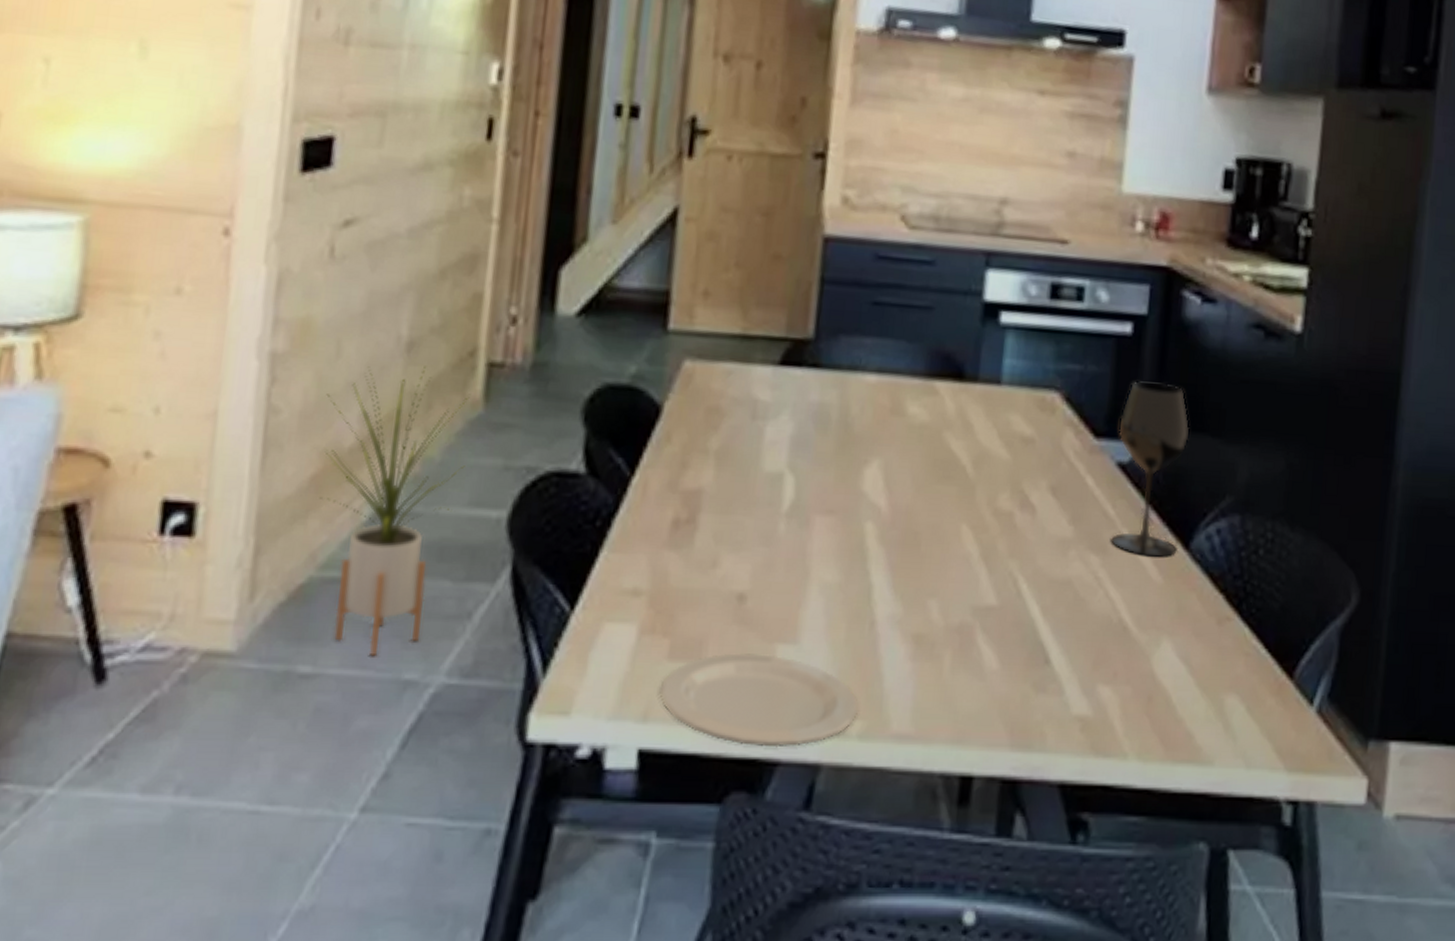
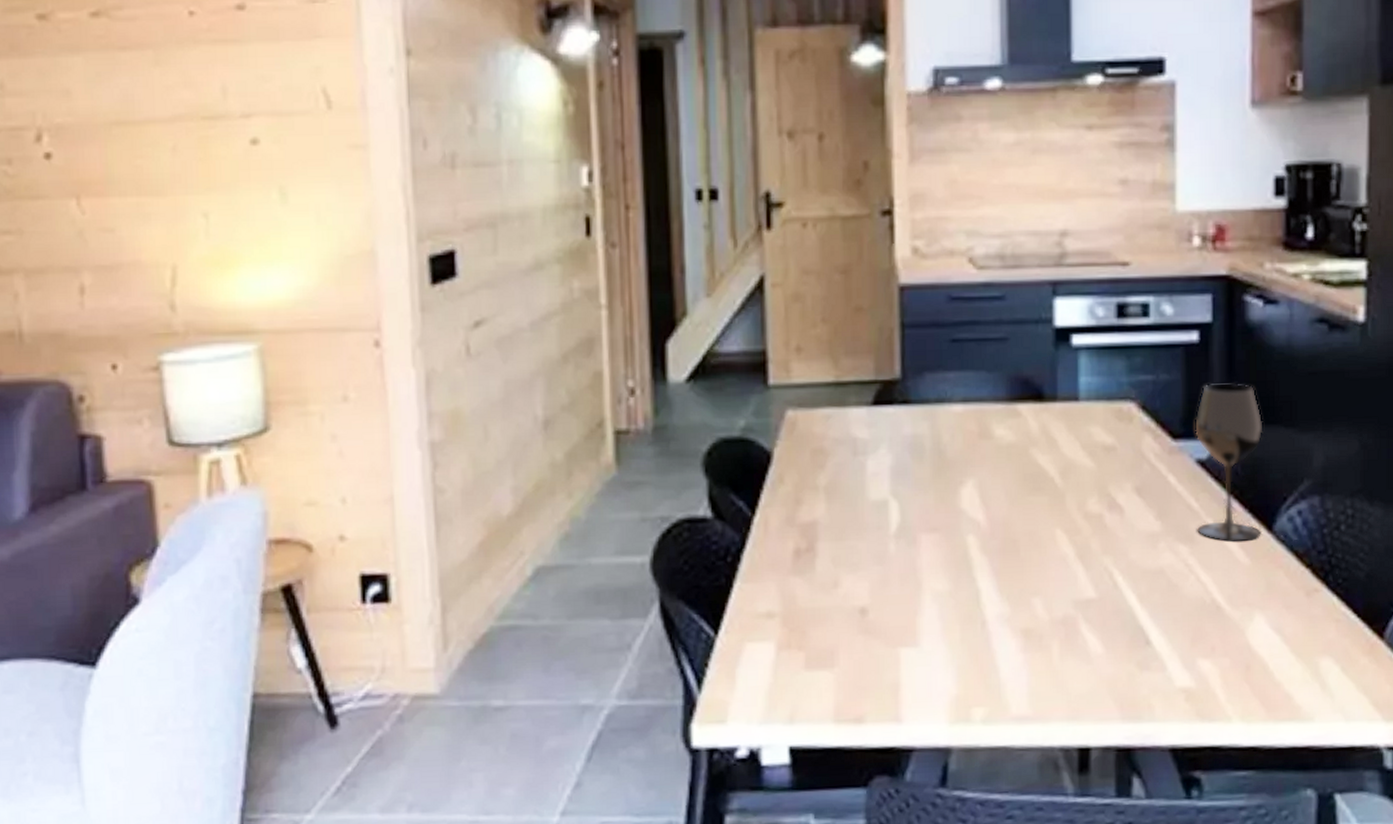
house plant: present [319,365,472,656] -> none [481,439,608,687]
plate: present [660,653,858,748] -> none [802,658,979,736]

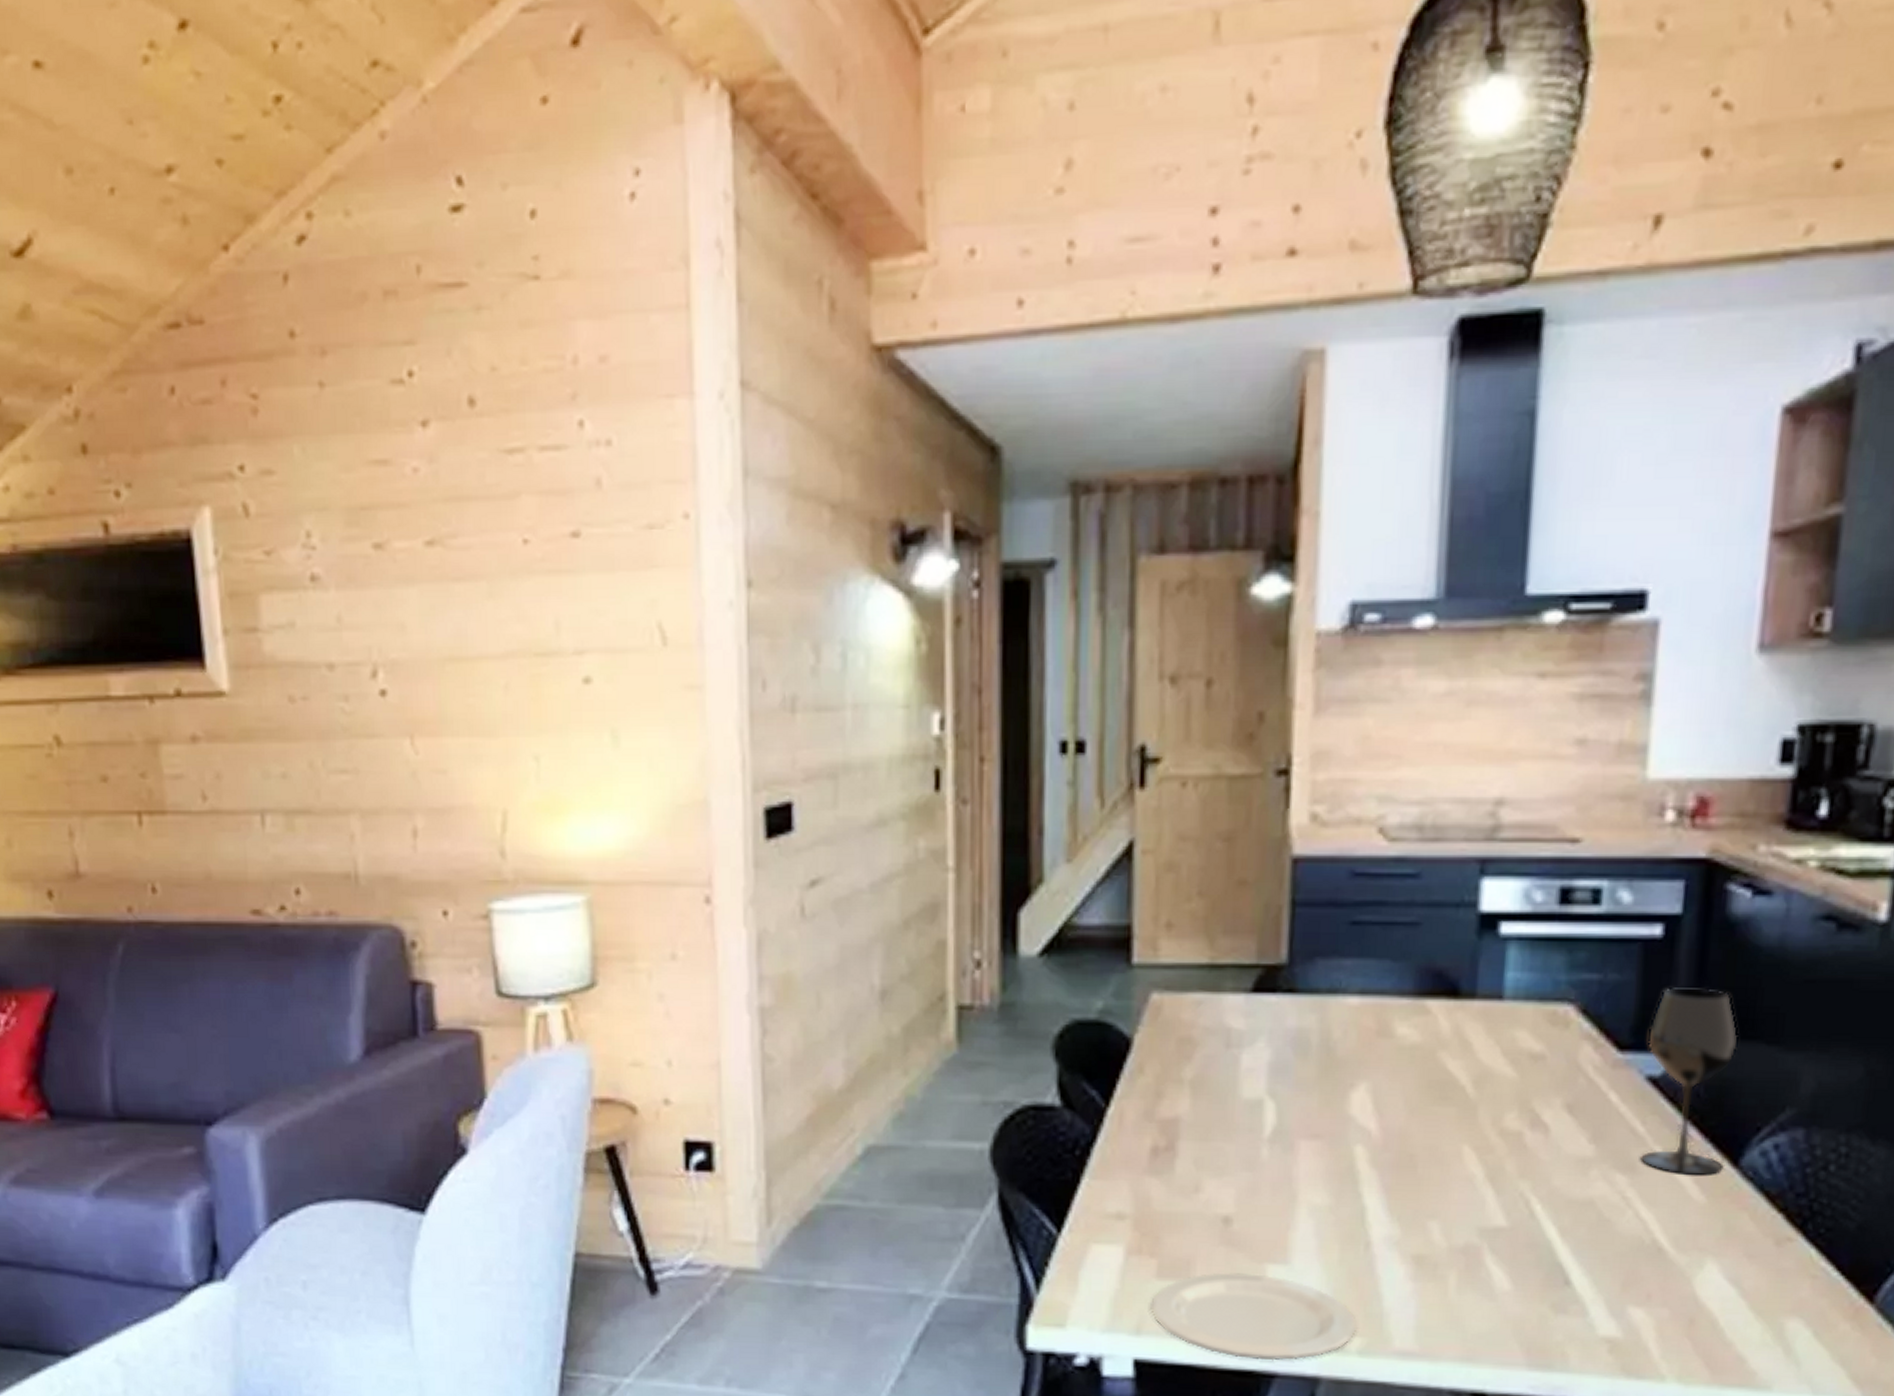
plate: none [802,658,979,736] -> present [1152,1273,1356,1361]

